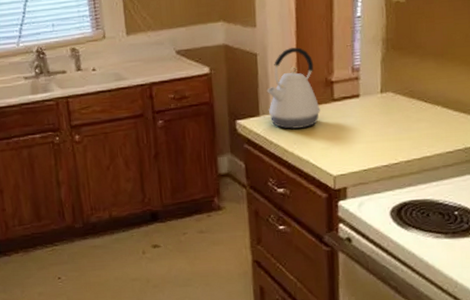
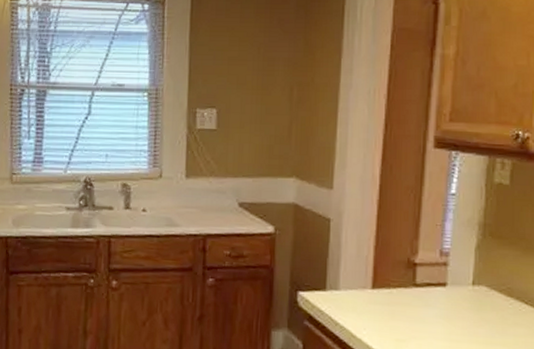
kettle: present [266,47,320,129] -> none [337,217,399,312]

